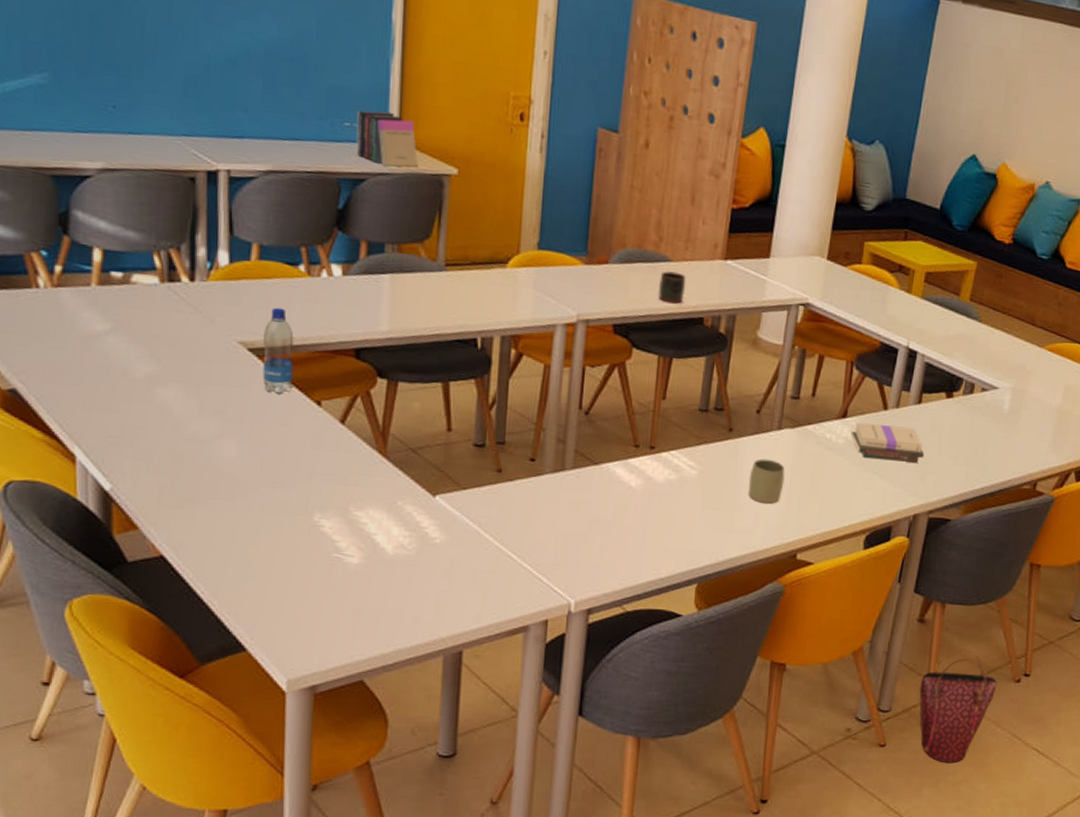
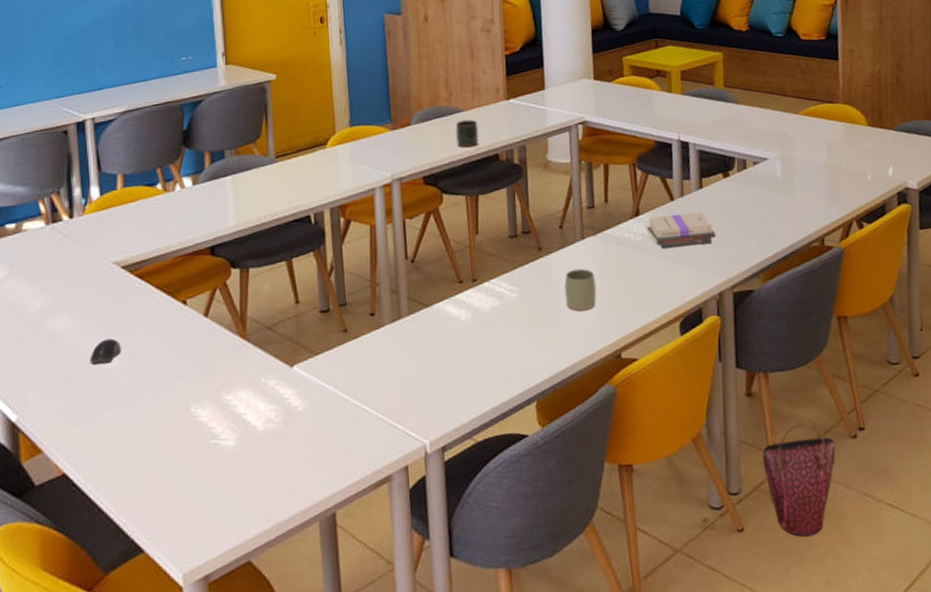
computer mouse: none [201,424,240,451] -> present [90,338,121,365]
bottle: present [262,307,294,394] -> none [132,225,162,302]
books: present [356,110,418,168] -> none [190,40,243,87]

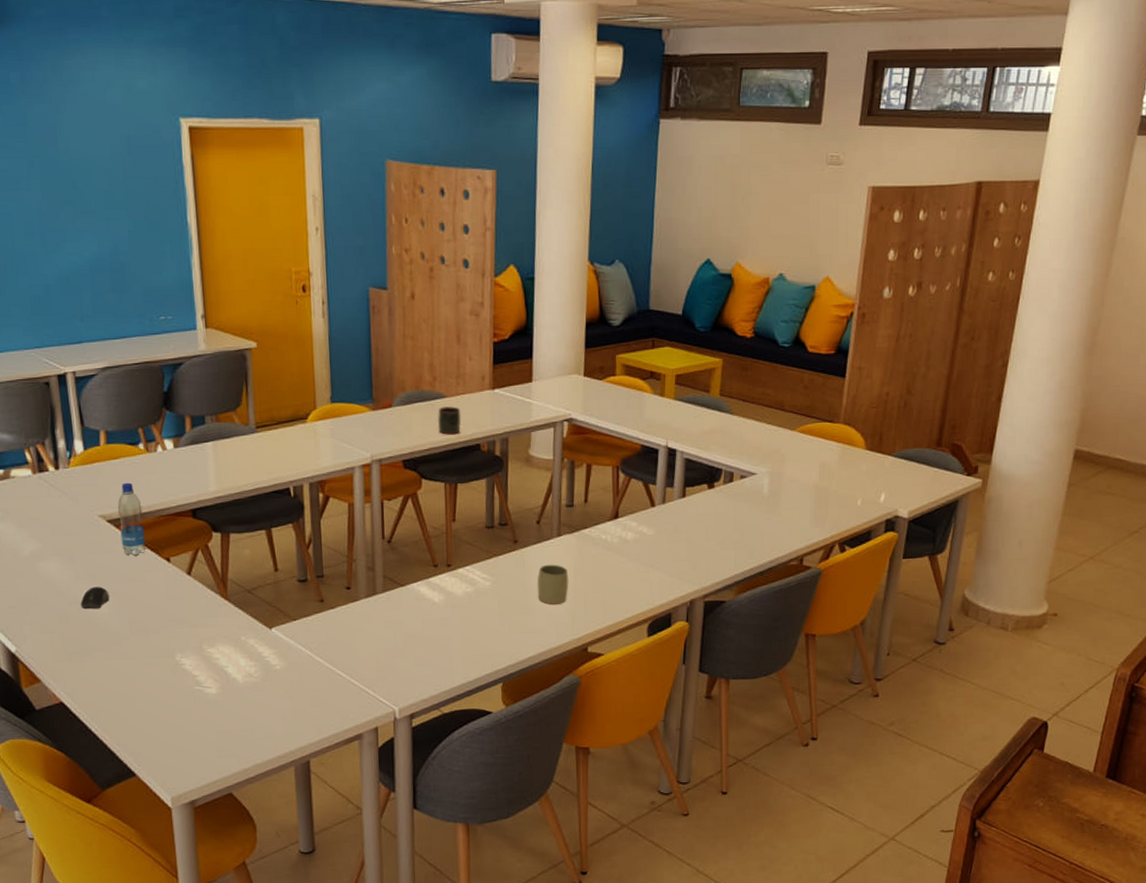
bottle: none [132,225,162,302] -> present [117,482,146,556]
books: present [646,211,716,249] -> none [624,520,694,553]
handbag: present [762,414,836,537] -> none [714,719,787,827]

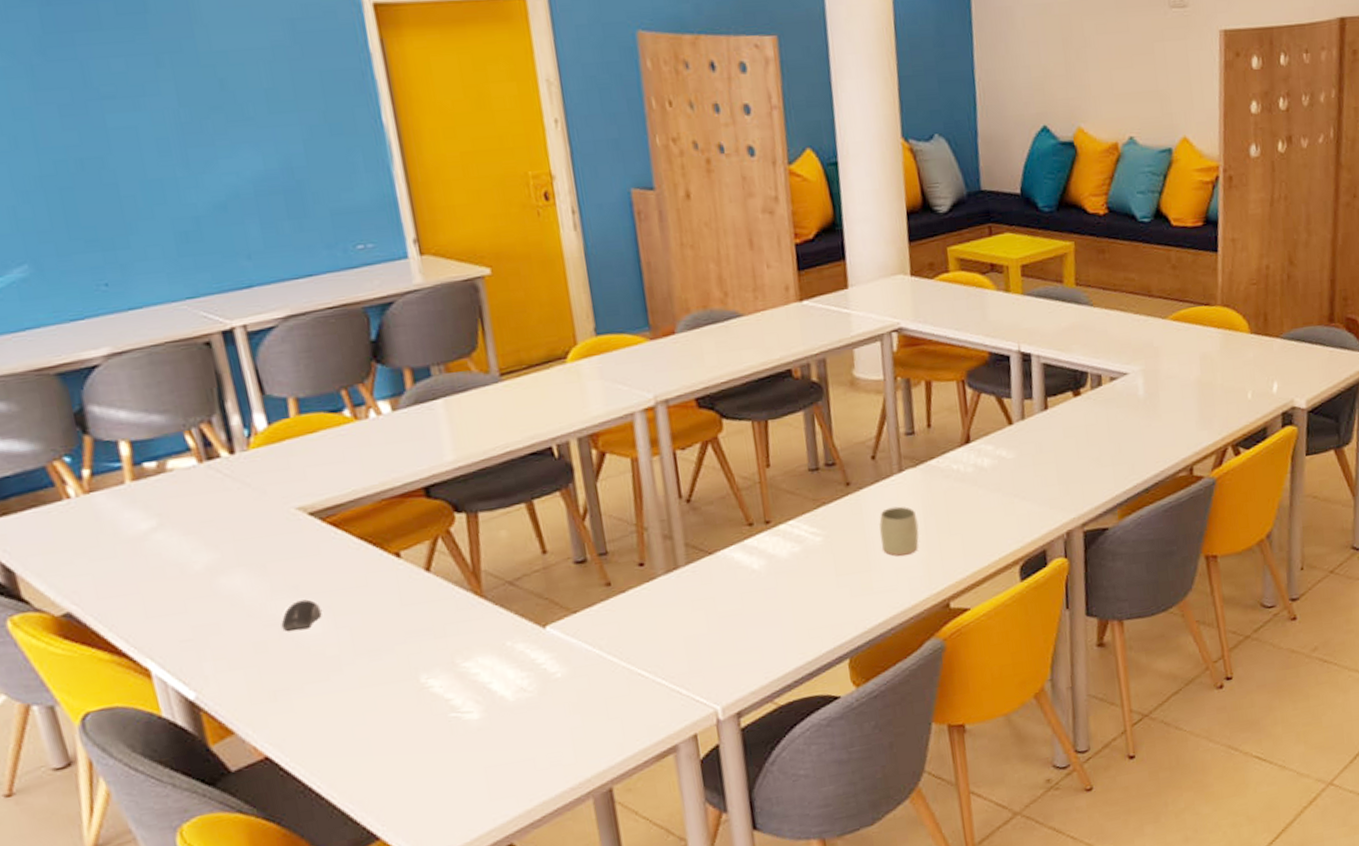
bottle: present [117,482,146,556] -> none [321,461,366,555]
mug: present [437,406,462,435] -> none [734,326,766,362]

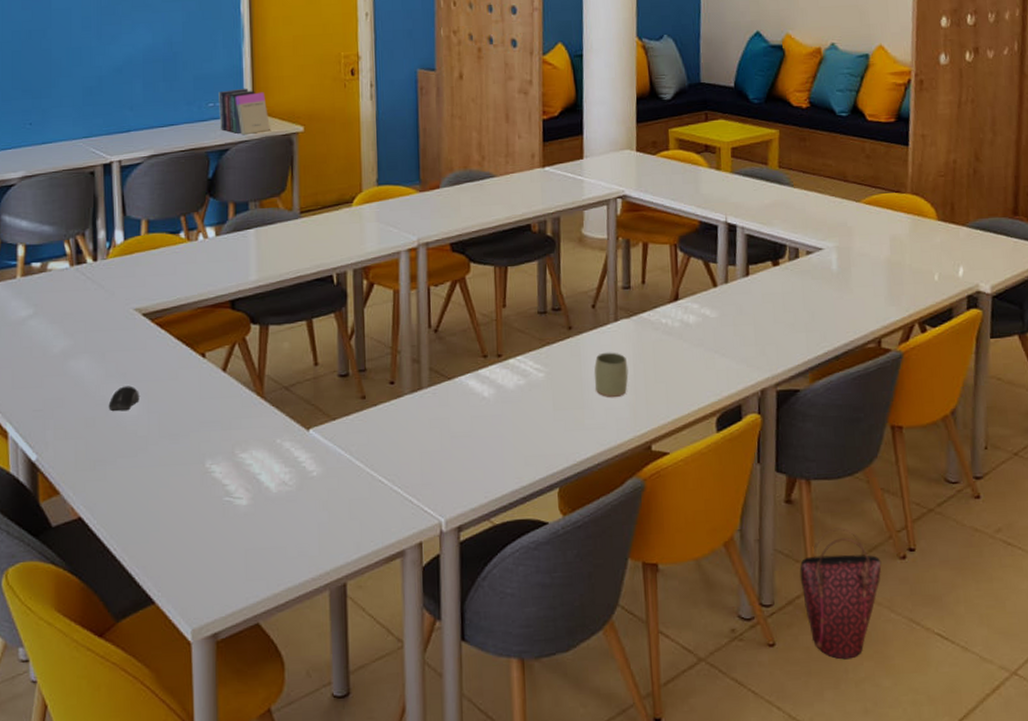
books: none [368,222,446,284] -> present [219,88,270,136]
handbag: none [1115,664,1199,794] -> present [799,527,882,660]

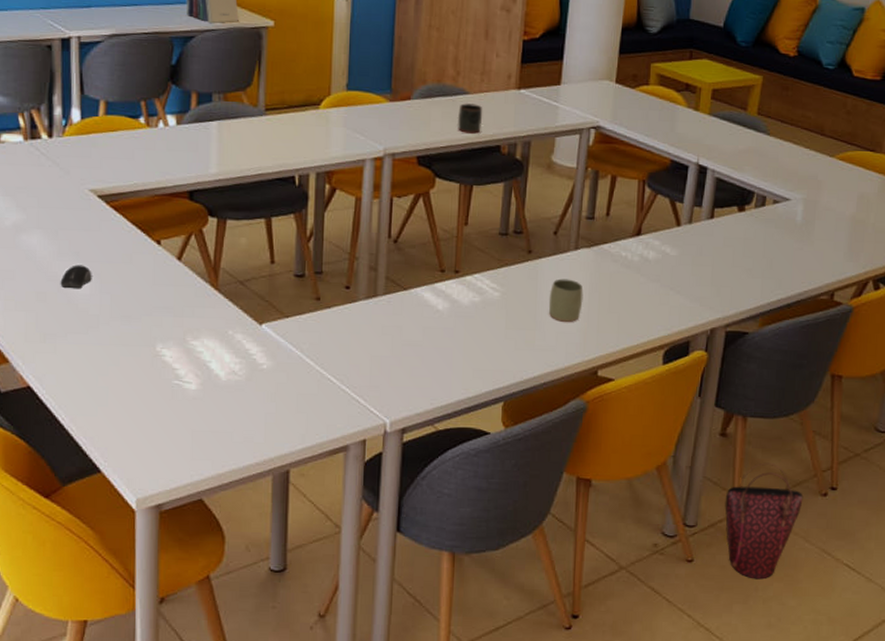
mug: none [486,186,511,216] -> present [457,103,483,134]

